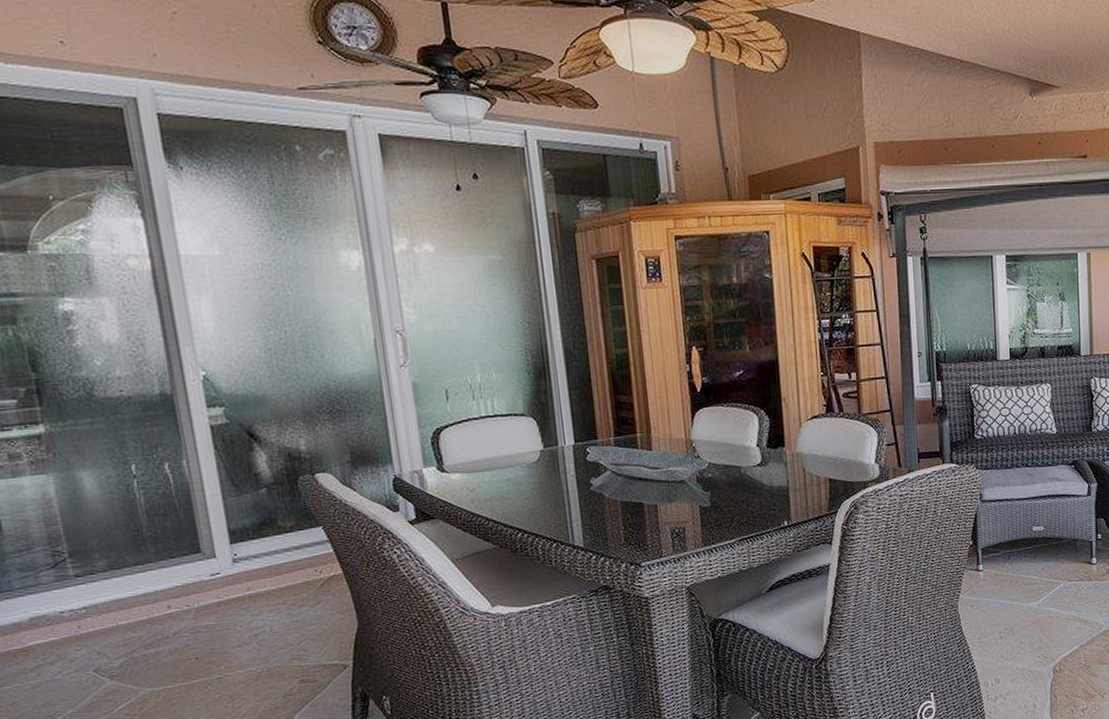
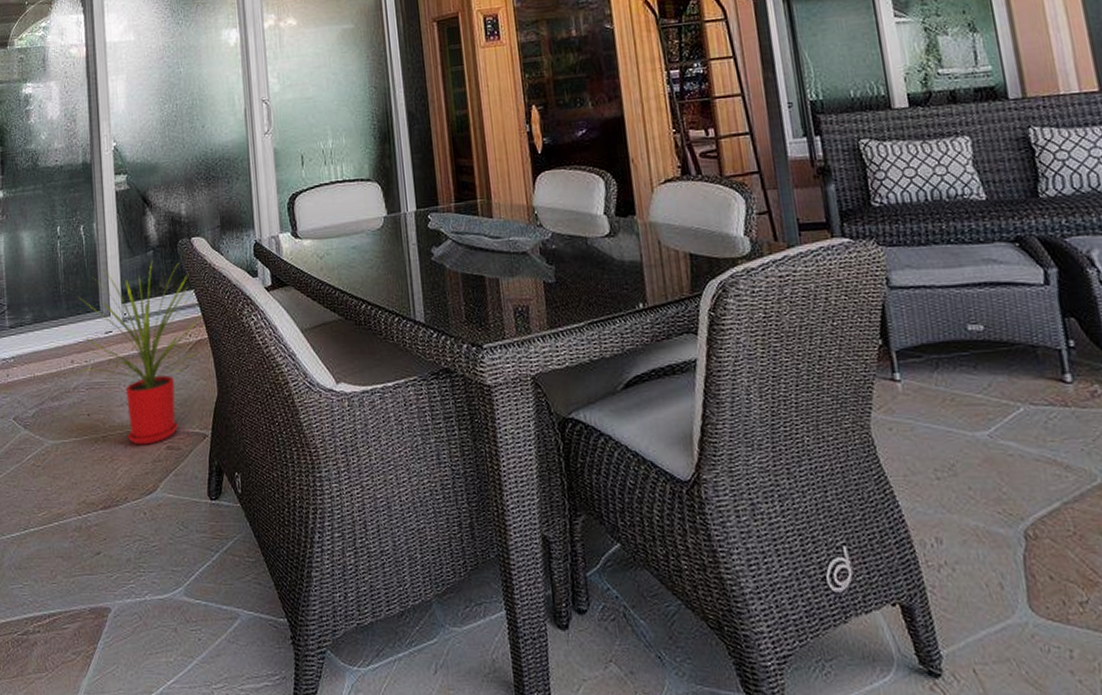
house plant: none [169,499,339,682] -> present [77,261,206,445]

